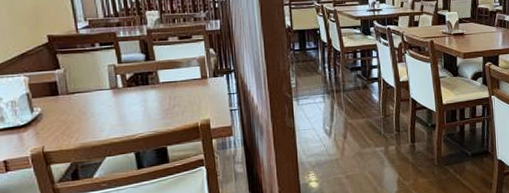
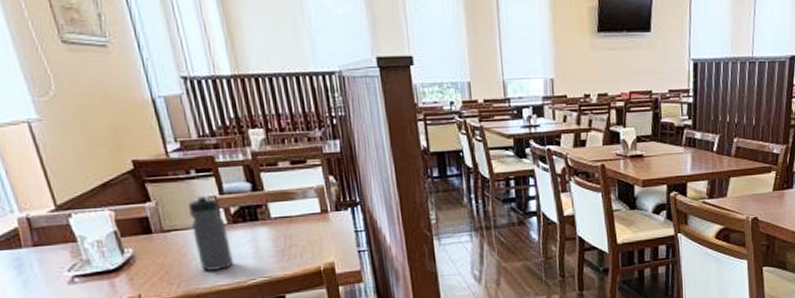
water bottle: none [91,63,125,127] -> present [188,194,233,272]

